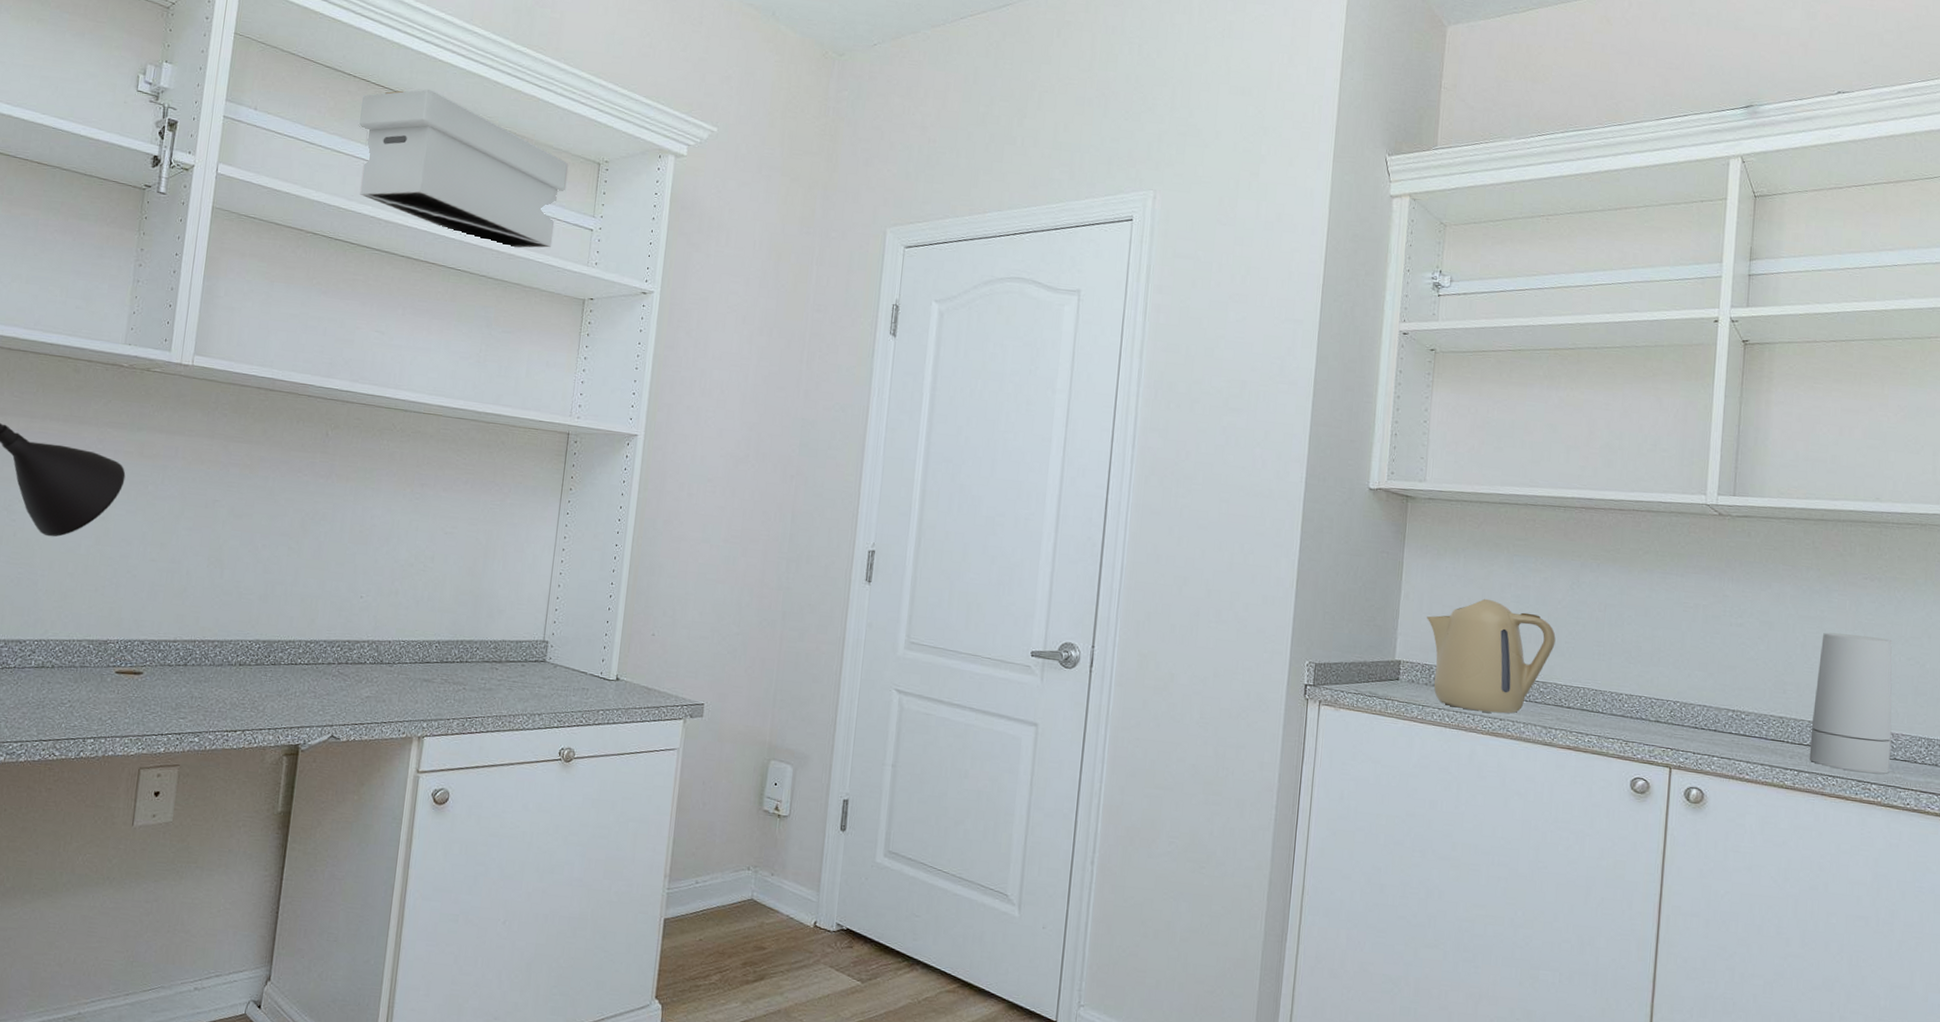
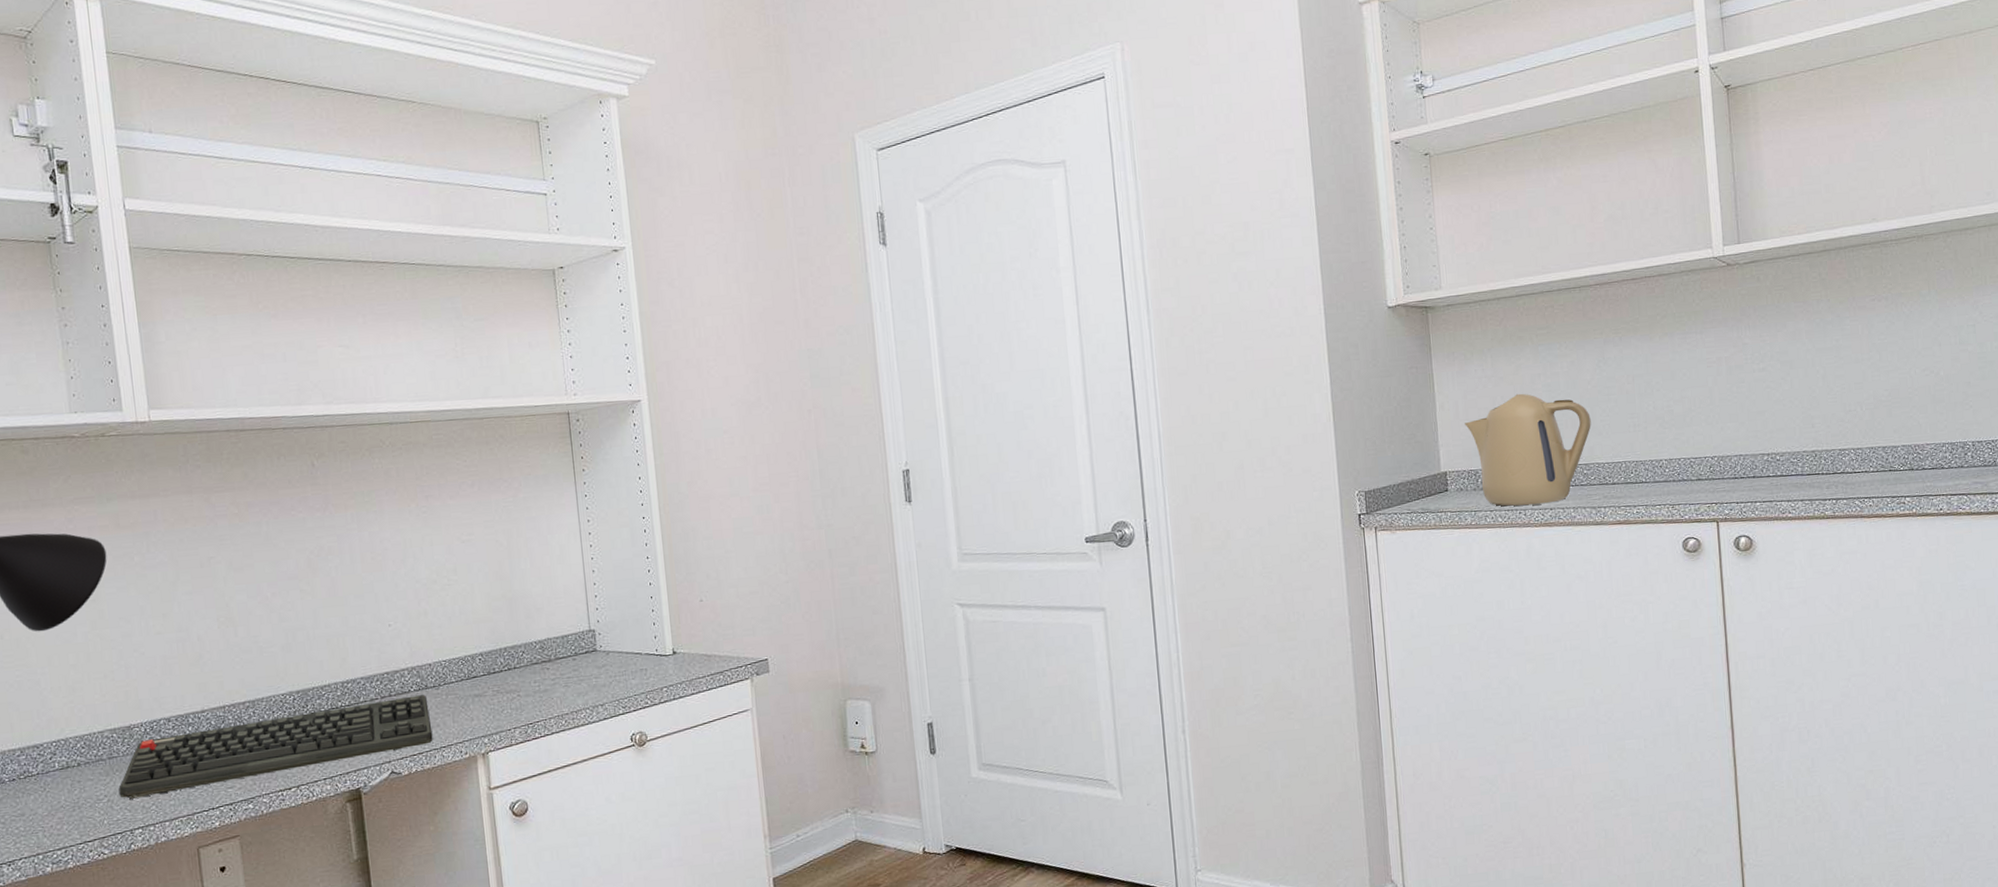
computer keyboard: none [81,656,380,717] -> present [118,695,433,799]
storage box: present [358,88,569,249] -> none [265,74,508,231]
canister: present [1809,632,1892,774] -> none [1840,354,1920,490]

